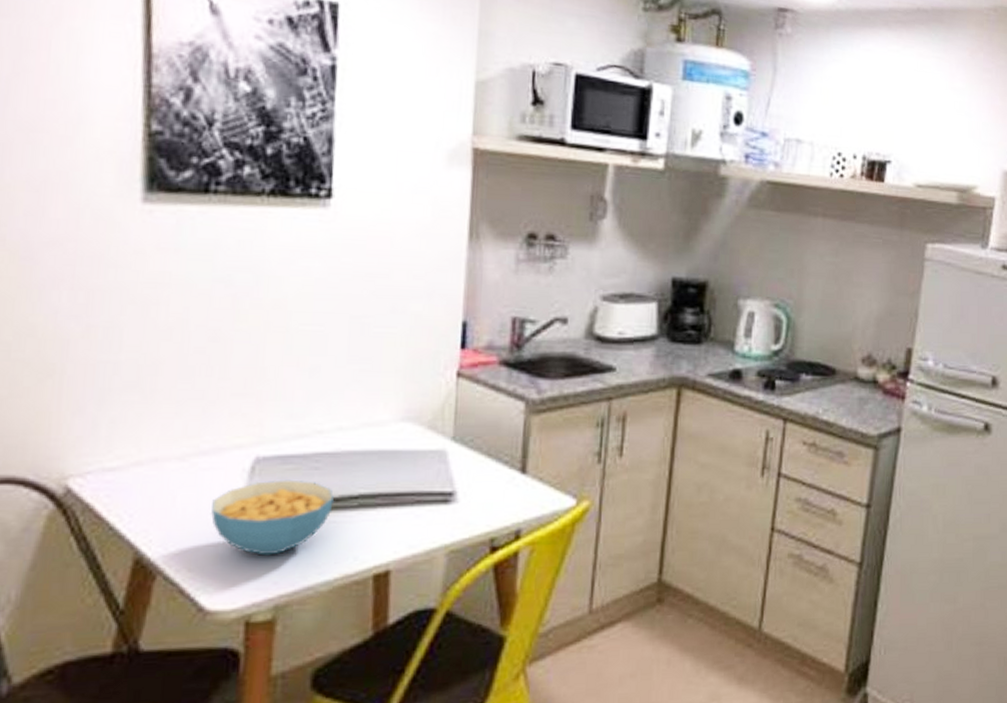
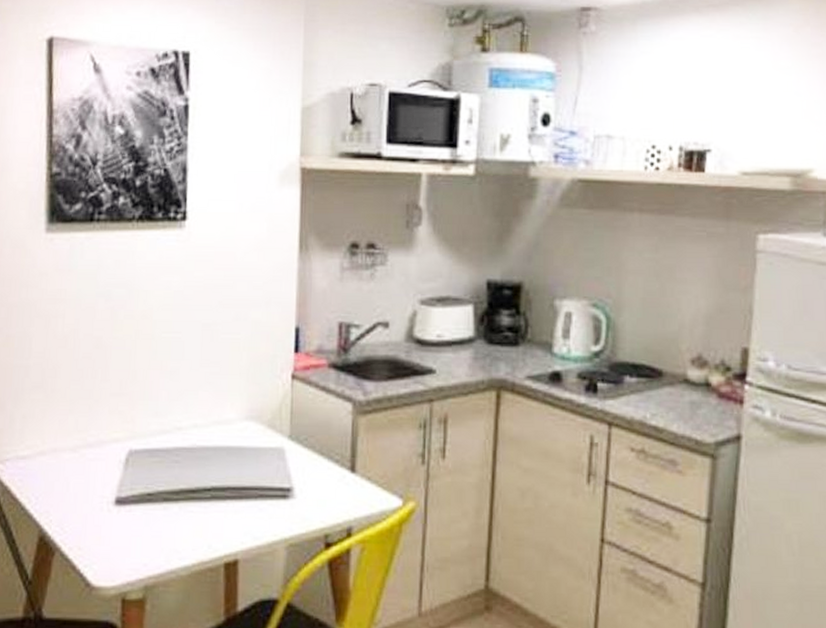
cereal bowl: present [210,479,335,556] -> none [95,471,192,540]

